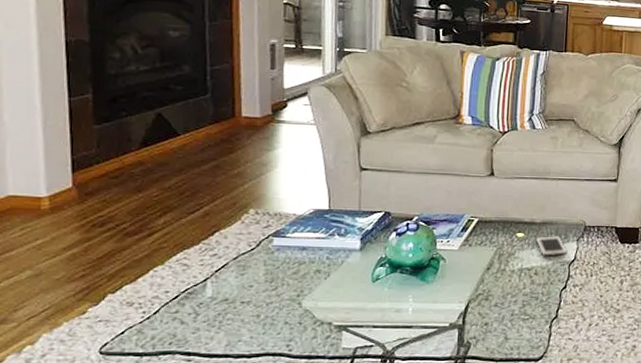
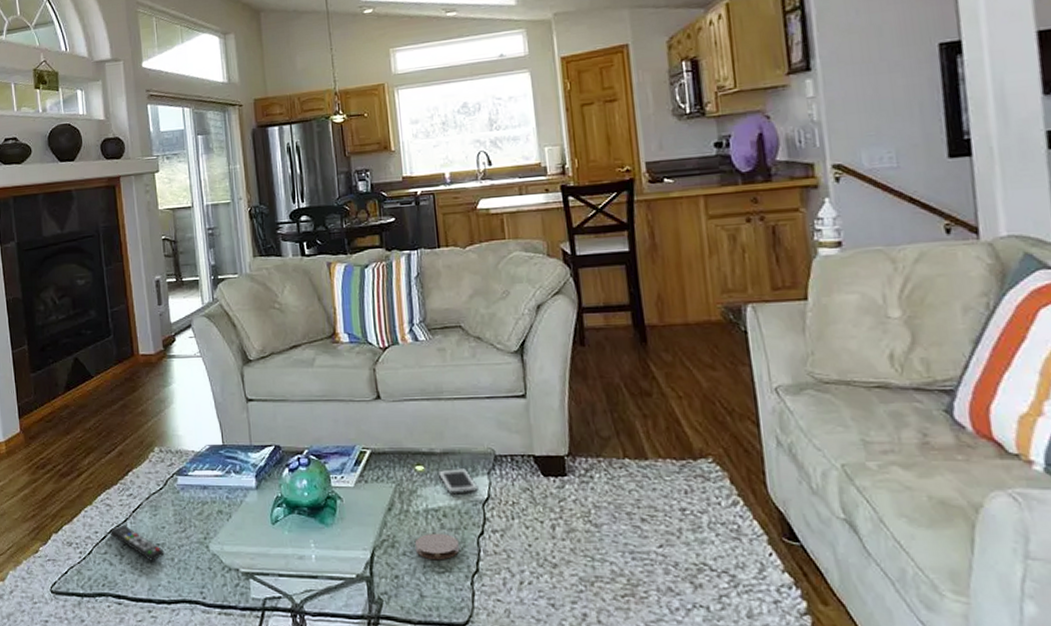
remote control: none [184,284,250,318] -> present [109,524,165,561]
coaster: none [506,287,545,310] -> present [414,533,460,560]

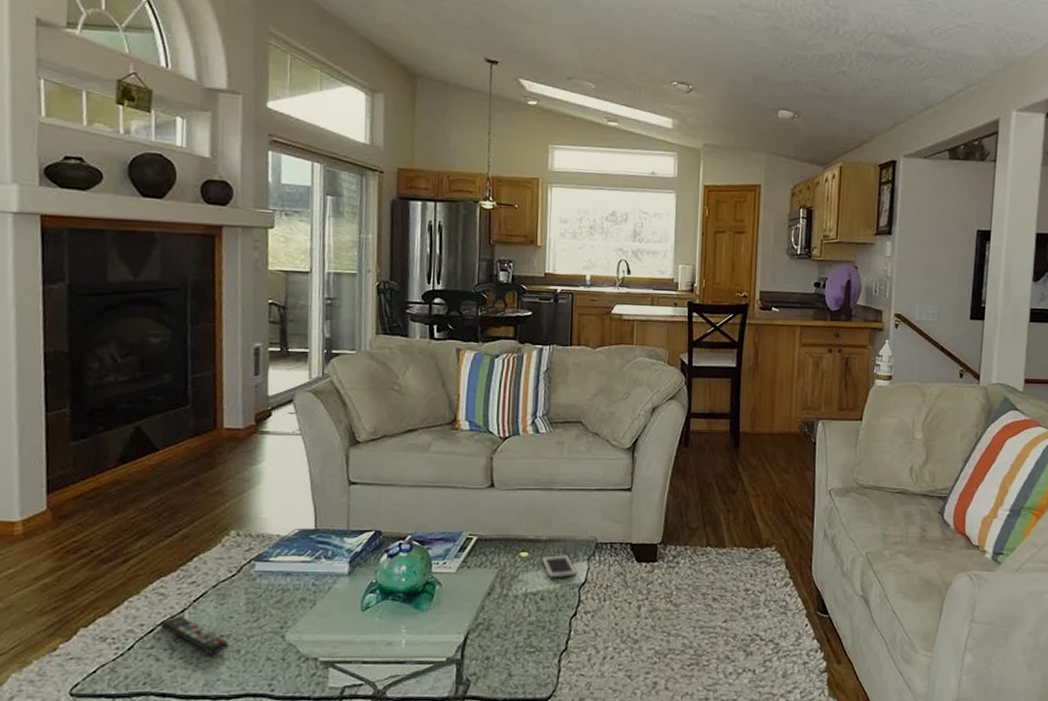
coaster: present [414,533,460,560] -> none [509,615,553,641]

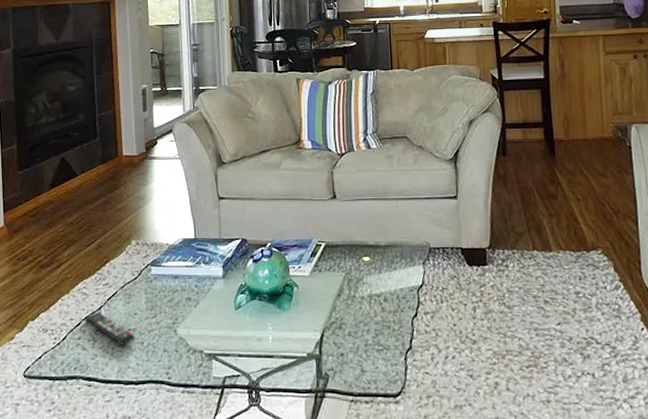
cell phone: present [542,555,577,579] -> none [382,259,415,282]

